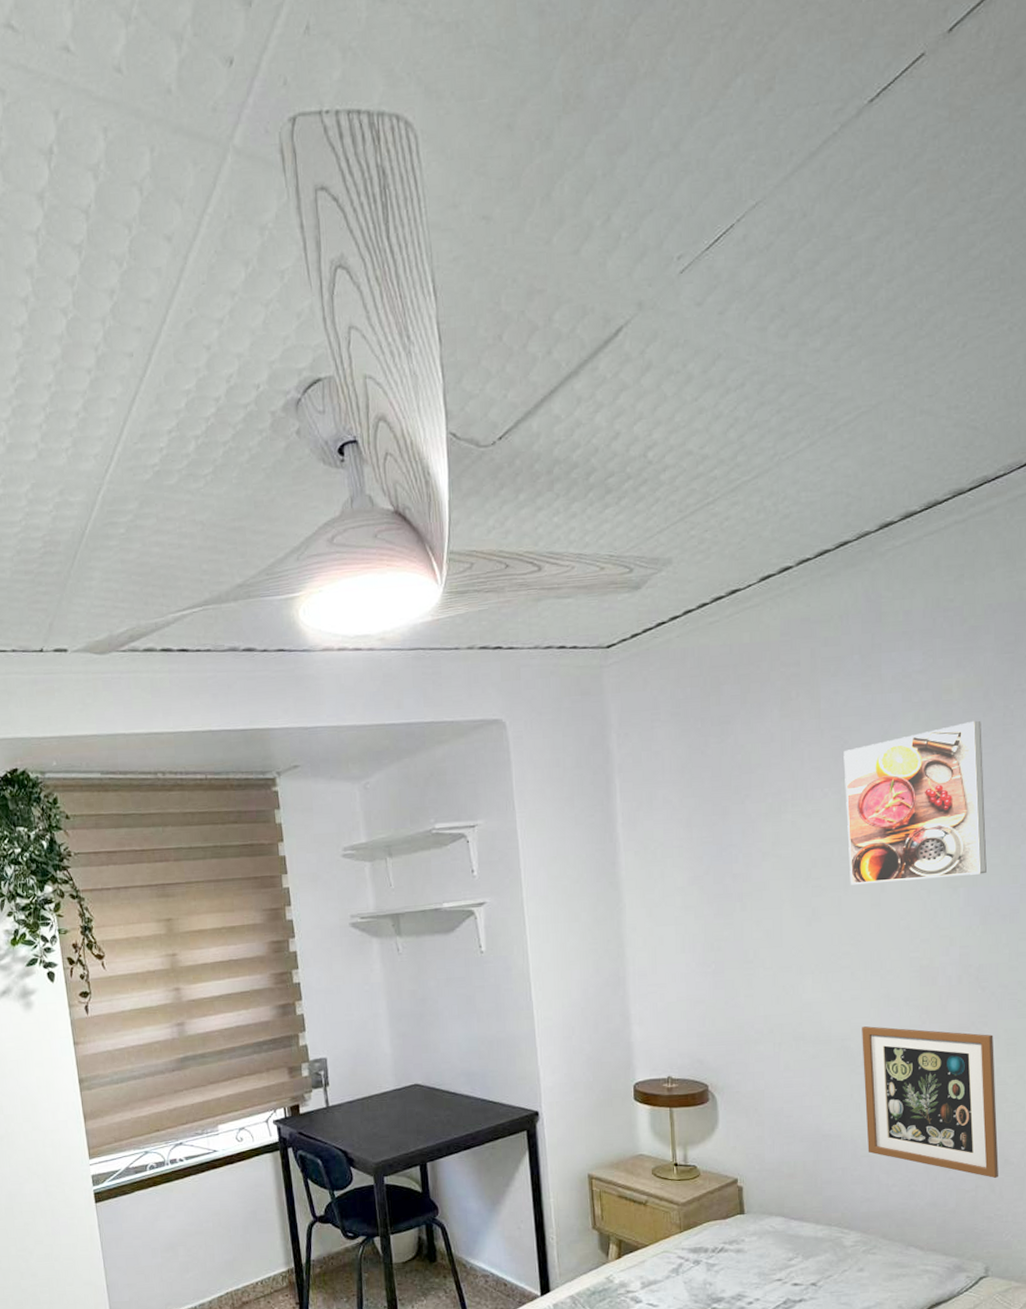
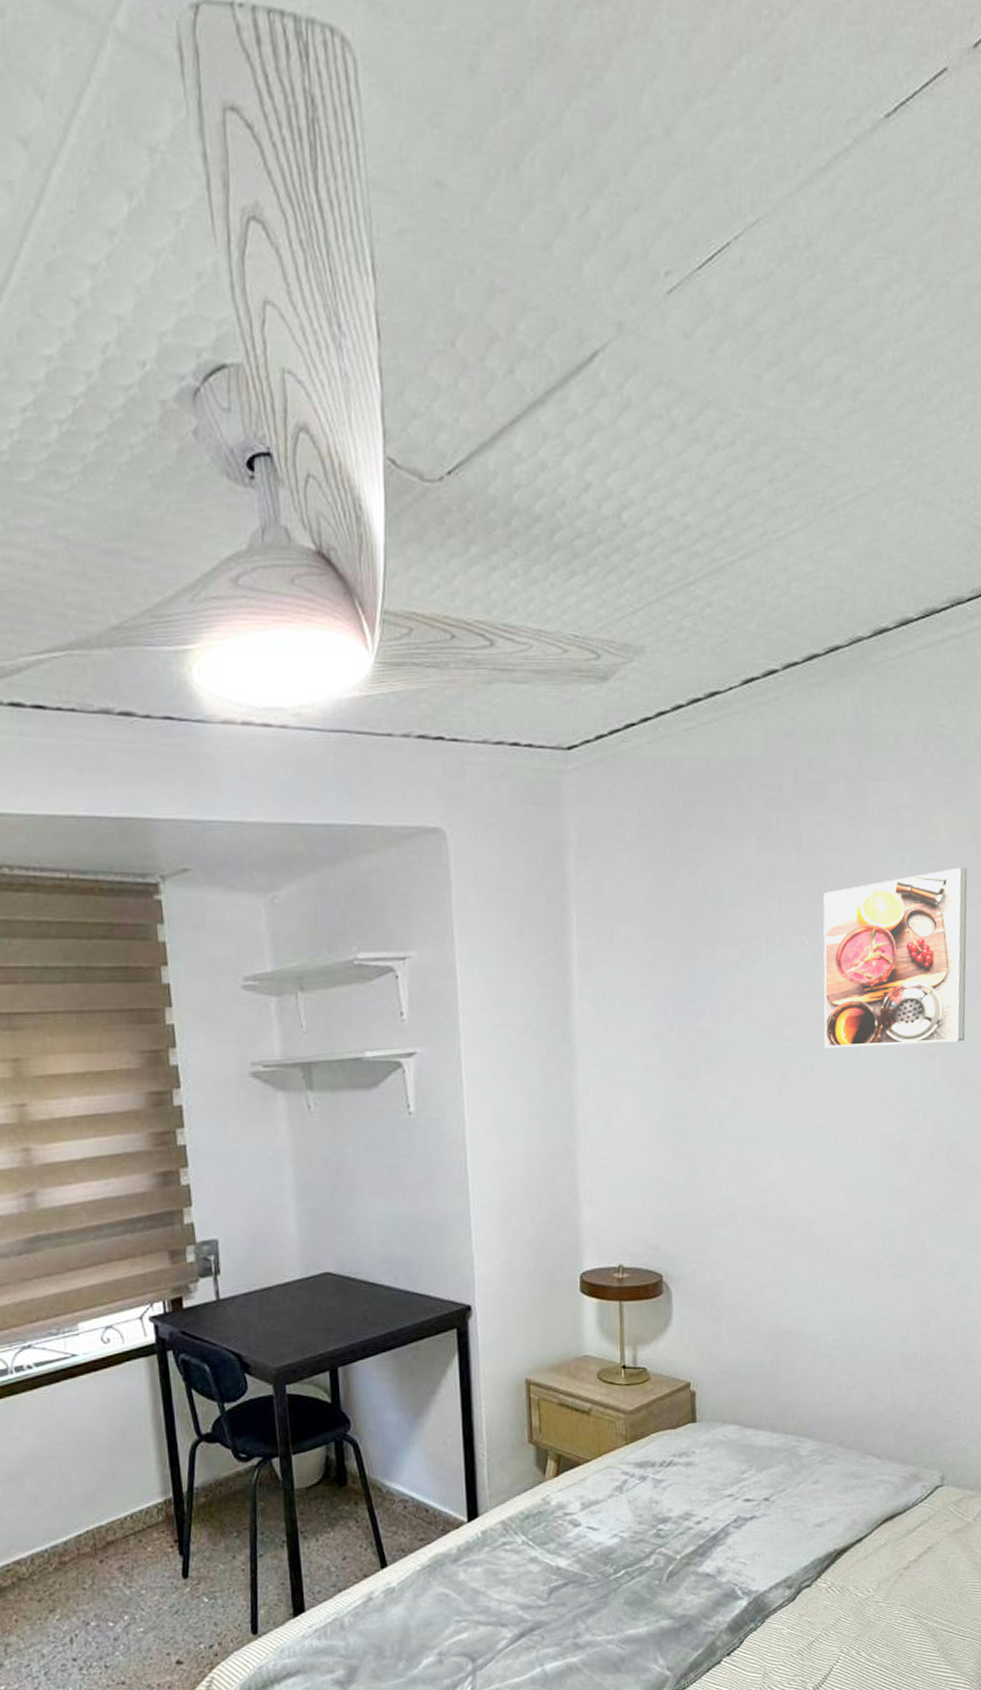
picture frame: present [862,1026,999,1178] -> none [828,1210,962,1378]

